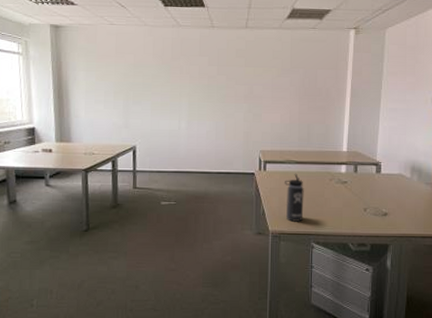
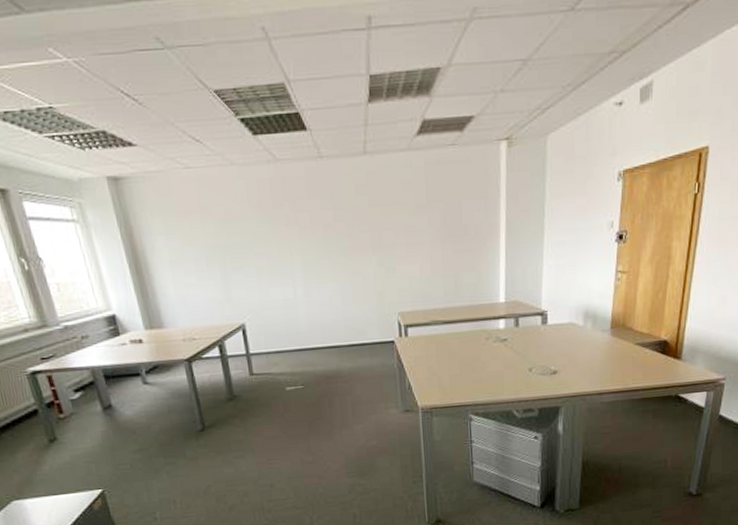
thermos bottle: present [285,173,304,222] -> none [432,335,457,393]

